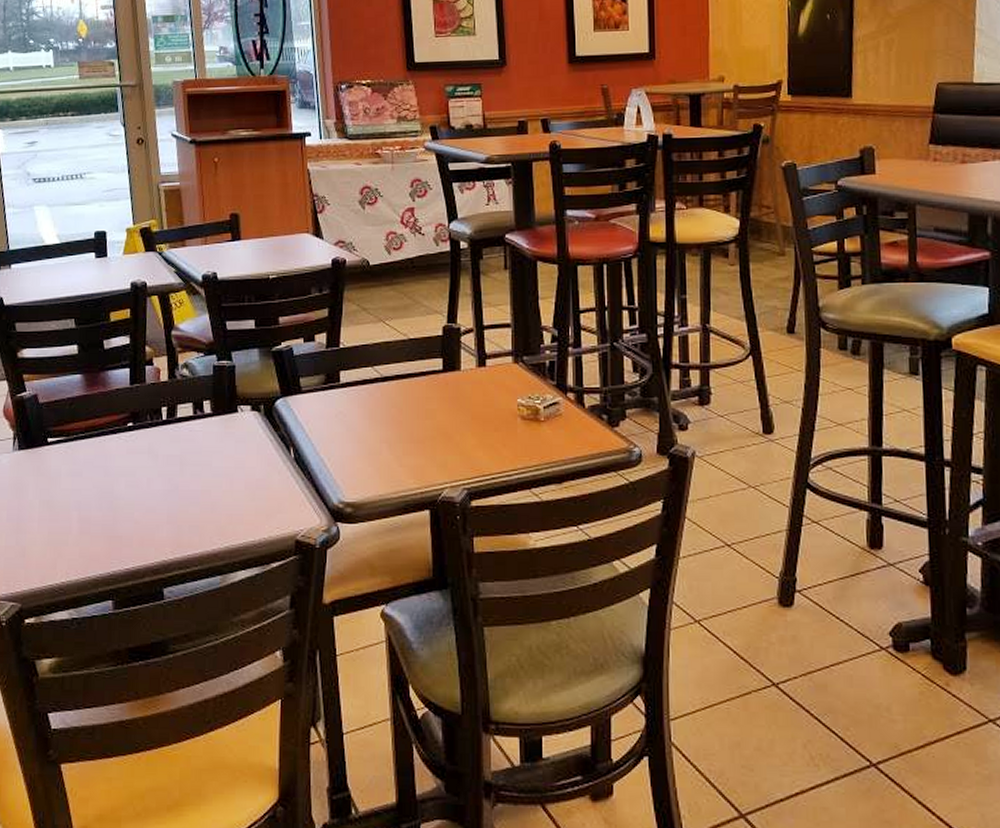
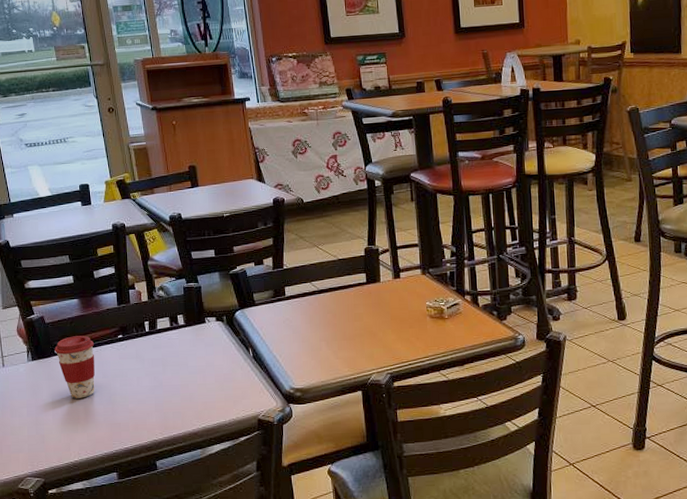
coffee cup: none [47,421,97,502] -> present [54,335,95,399]

